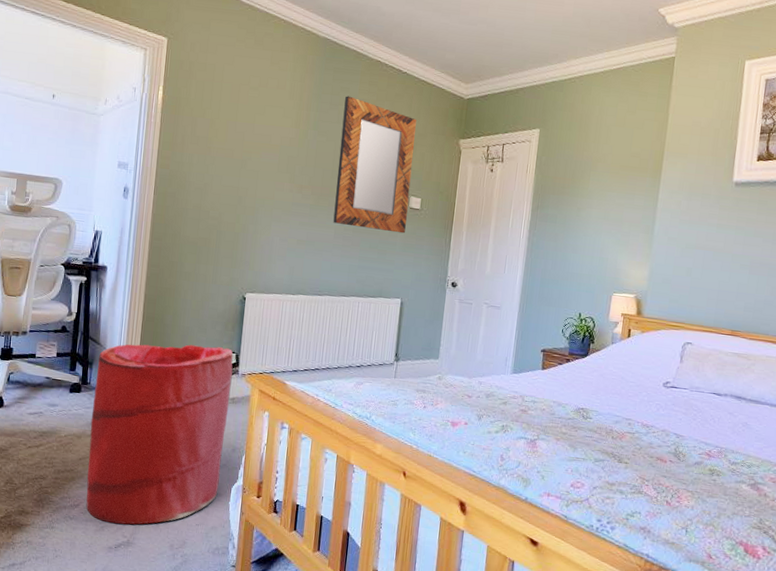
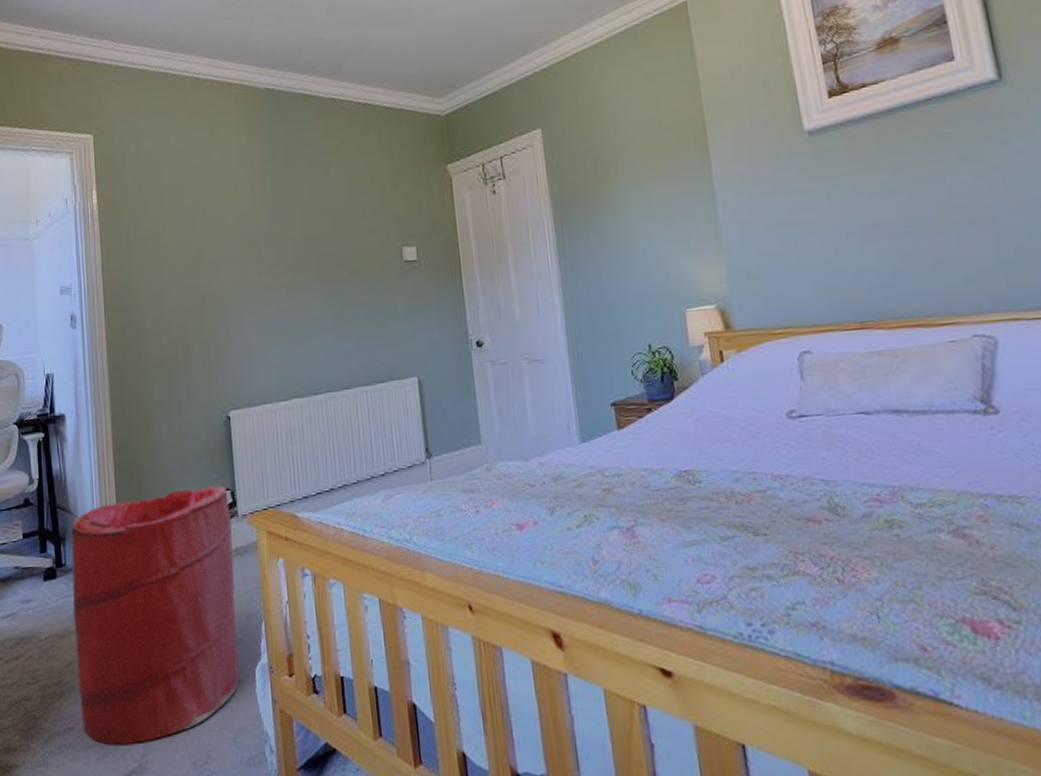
home mirror: present [333,96,417,234] -> none [302,147,405,301]

